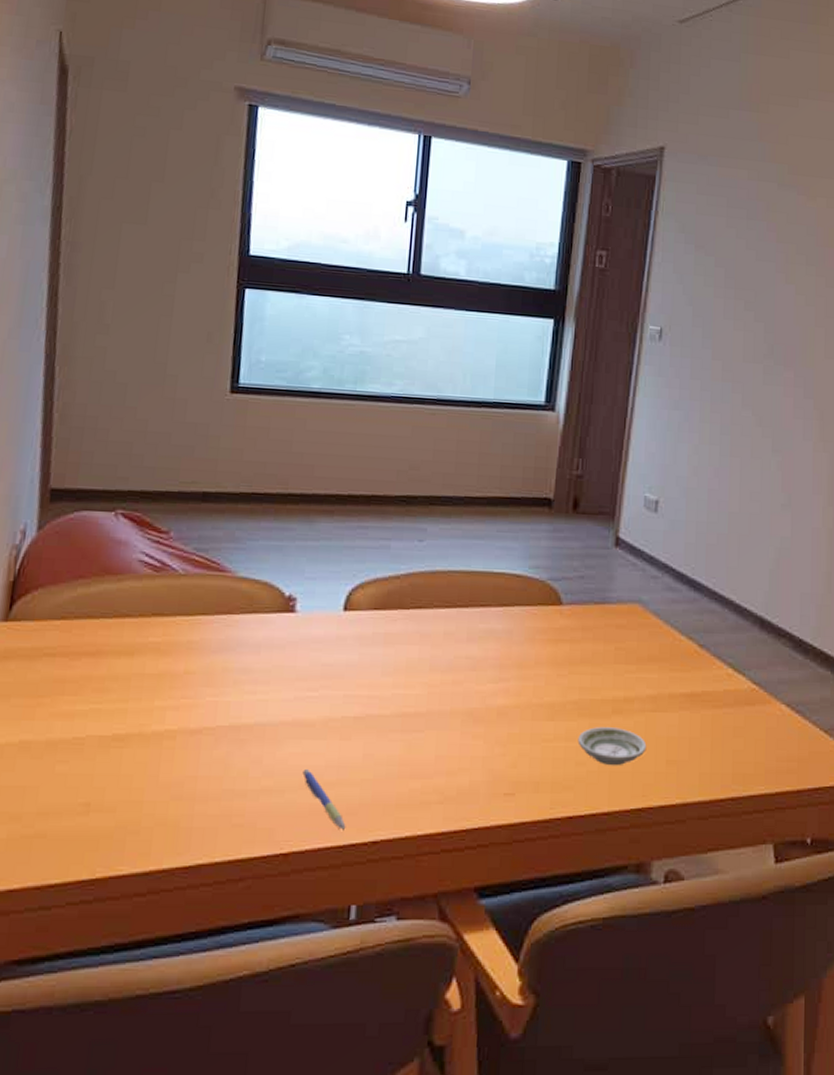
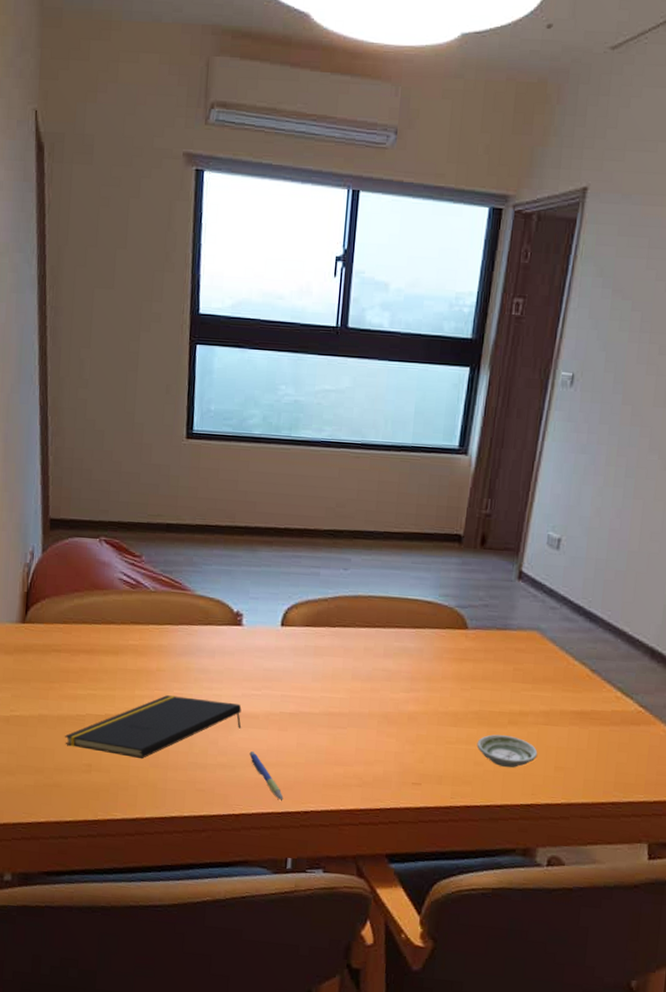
notepad: none [54,704,294,789] -> present [64,695,242,759]

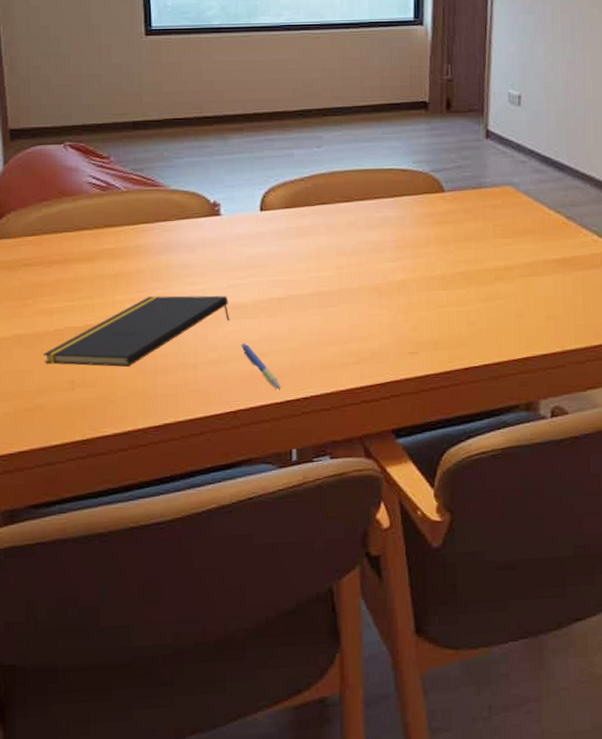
saucer: present [477,734,538,768] -> none [467,292,527,324]

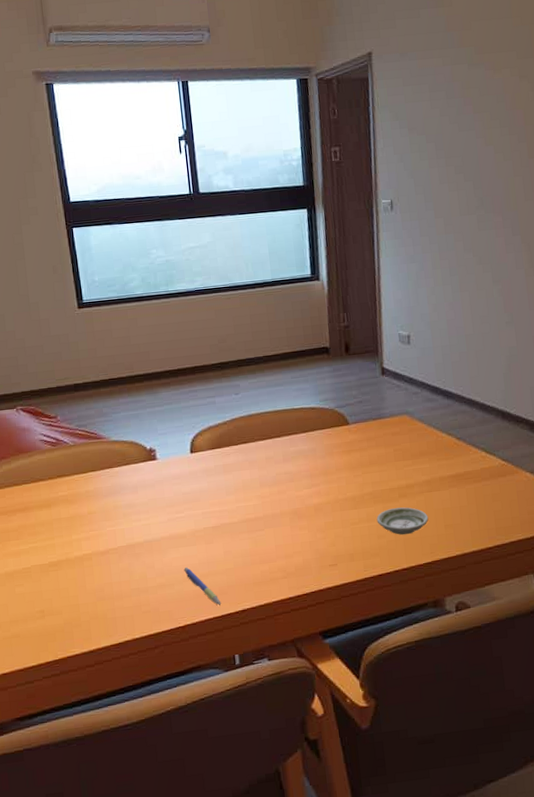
notepad: present [42,295,230,367] -> none [14,528,173,598]
saucer: none [467,292,527,324] -> present [376,507,429,535]

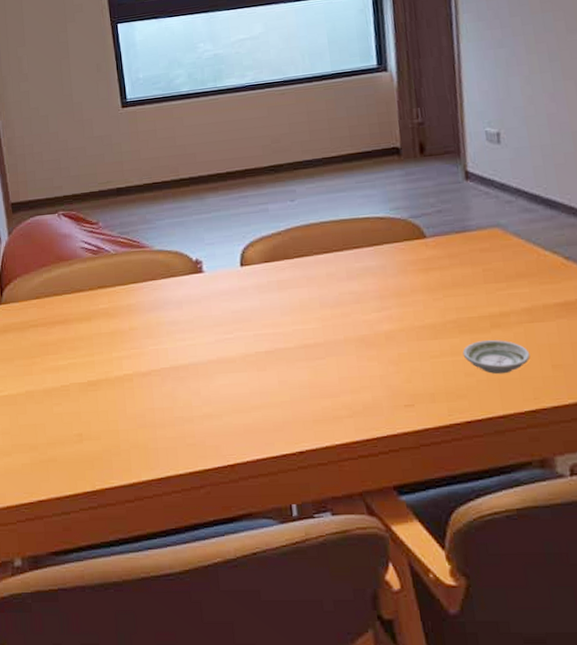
pen: present [184,567,221,605] -> none [233,396,276,444]

